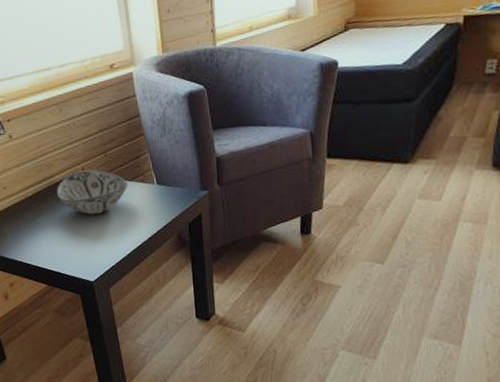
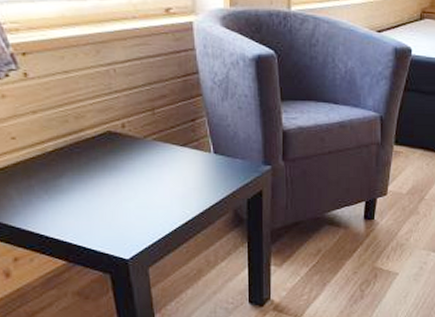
decorative bowl: present [56,169,128,215] -> none [86,128,179,182]

